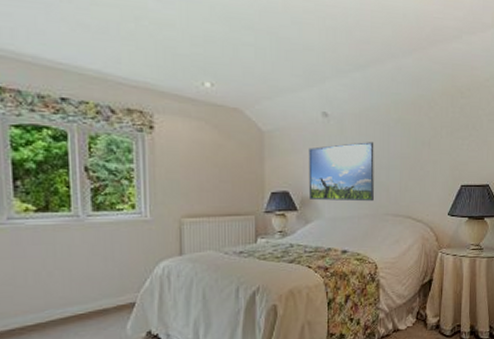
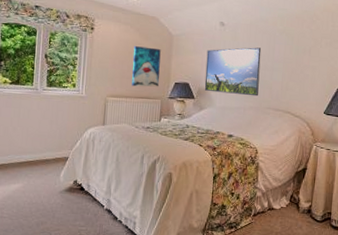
wall art: none [212,148,251,201] -> present [132,46,161,87]

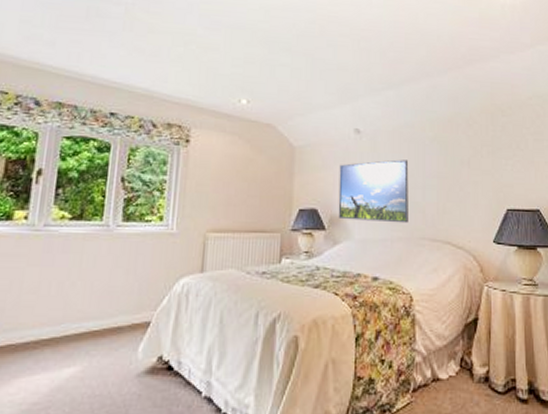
wall art: present [132,46,161,87] -> none [241,162,279,217]

